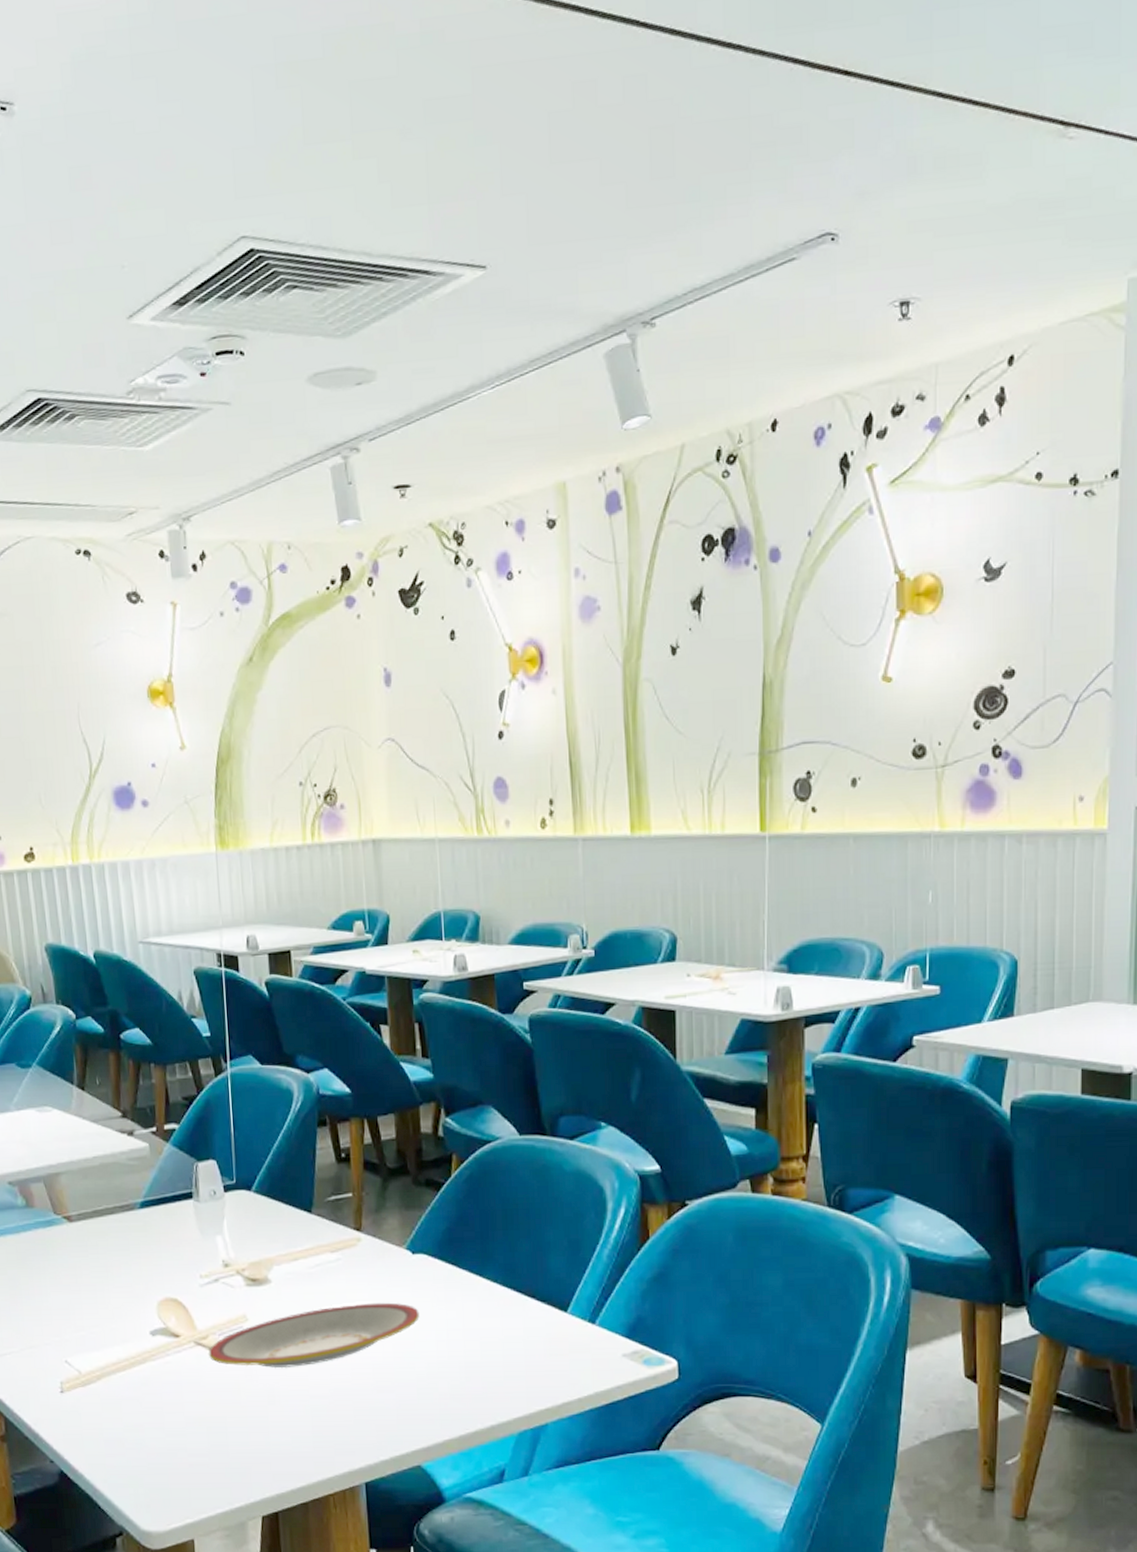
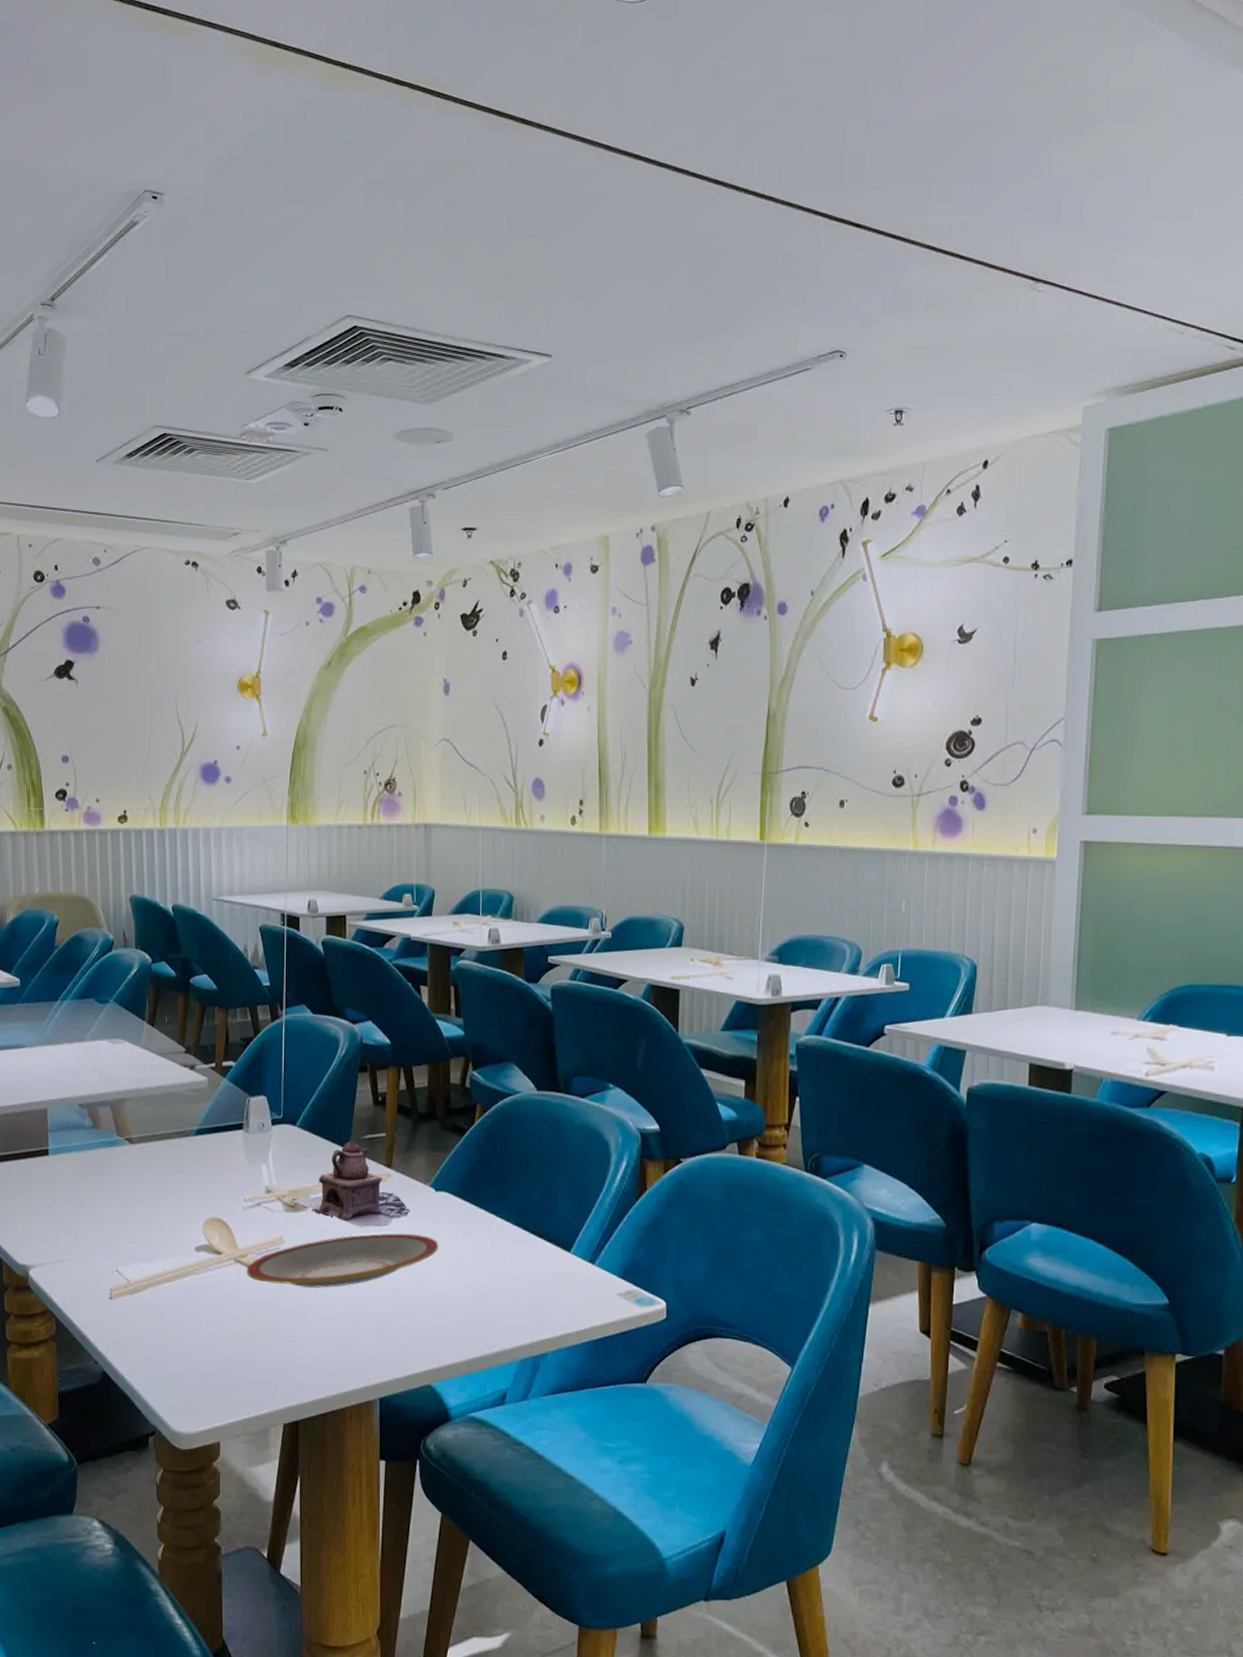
teapot: none [251,1203,386,1299] -> present [290,1140,411,1228]

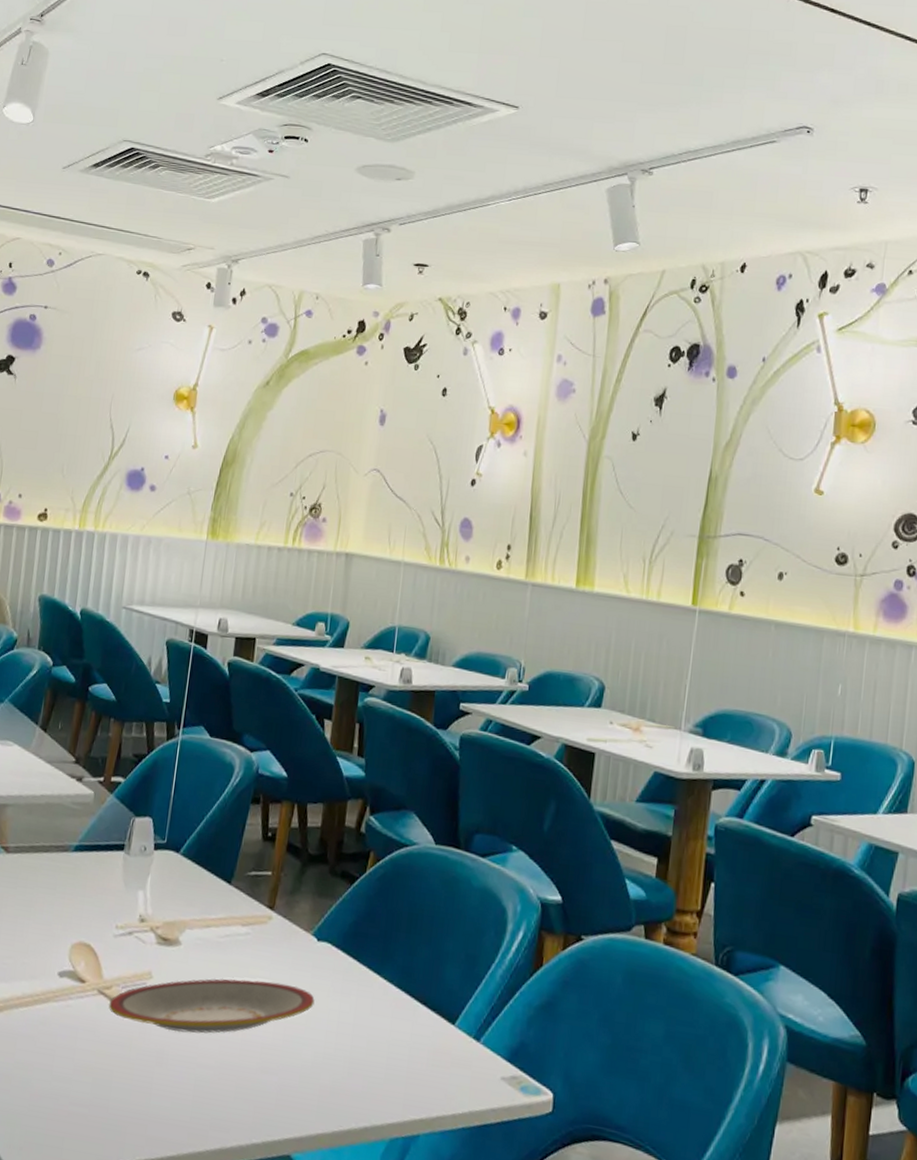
teapot: present [290,1140,411,1228] -> none [163,875,289,973]

